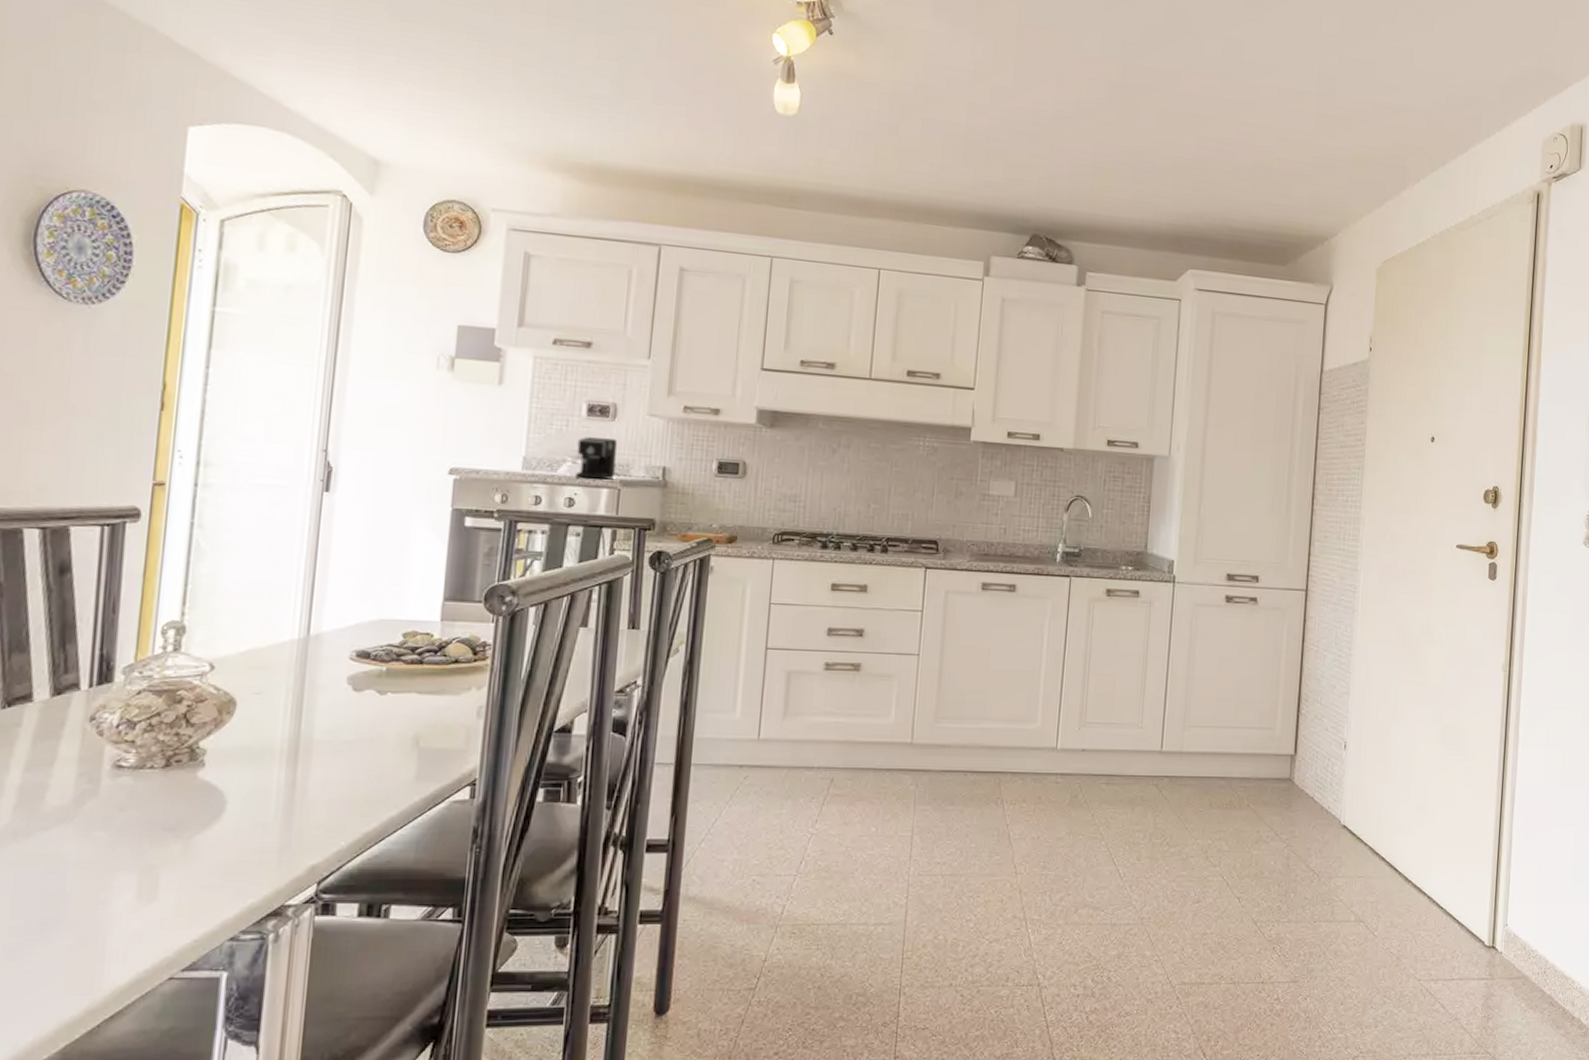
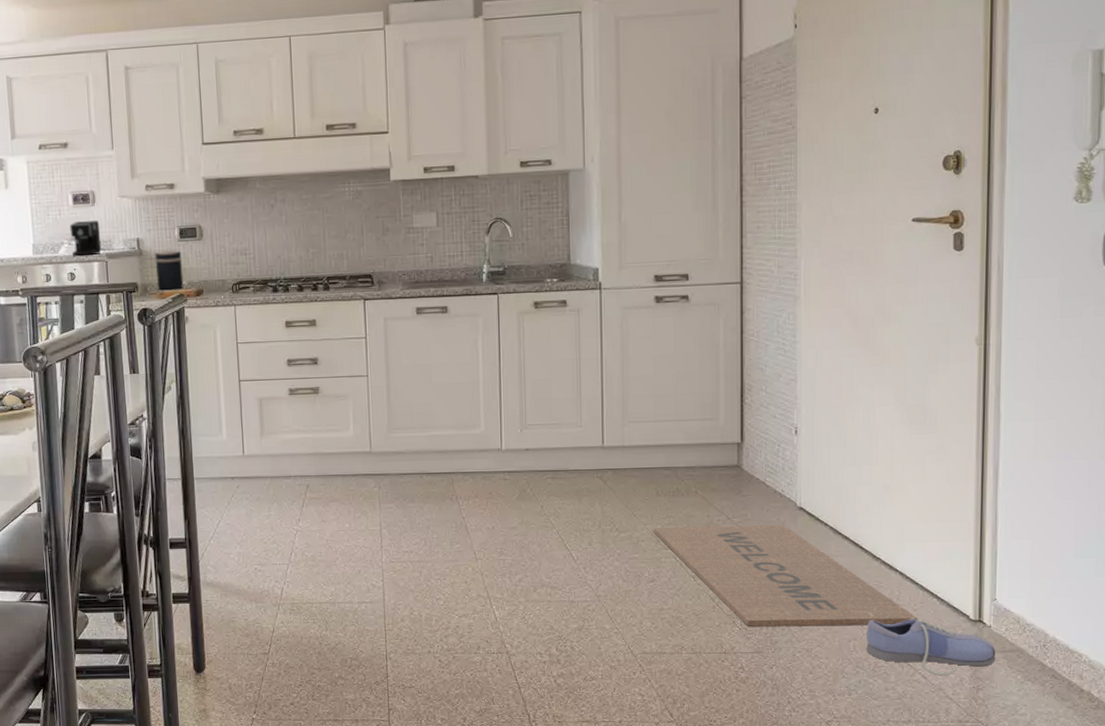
cylinder: none [681,485,717,532] -> present [154,250,184,290]
doormat: none [1204,843,1440,953] -> present [654,525,918,626]
shoe: none [1394,944,1505,1005] -> present [866,618,996,675]

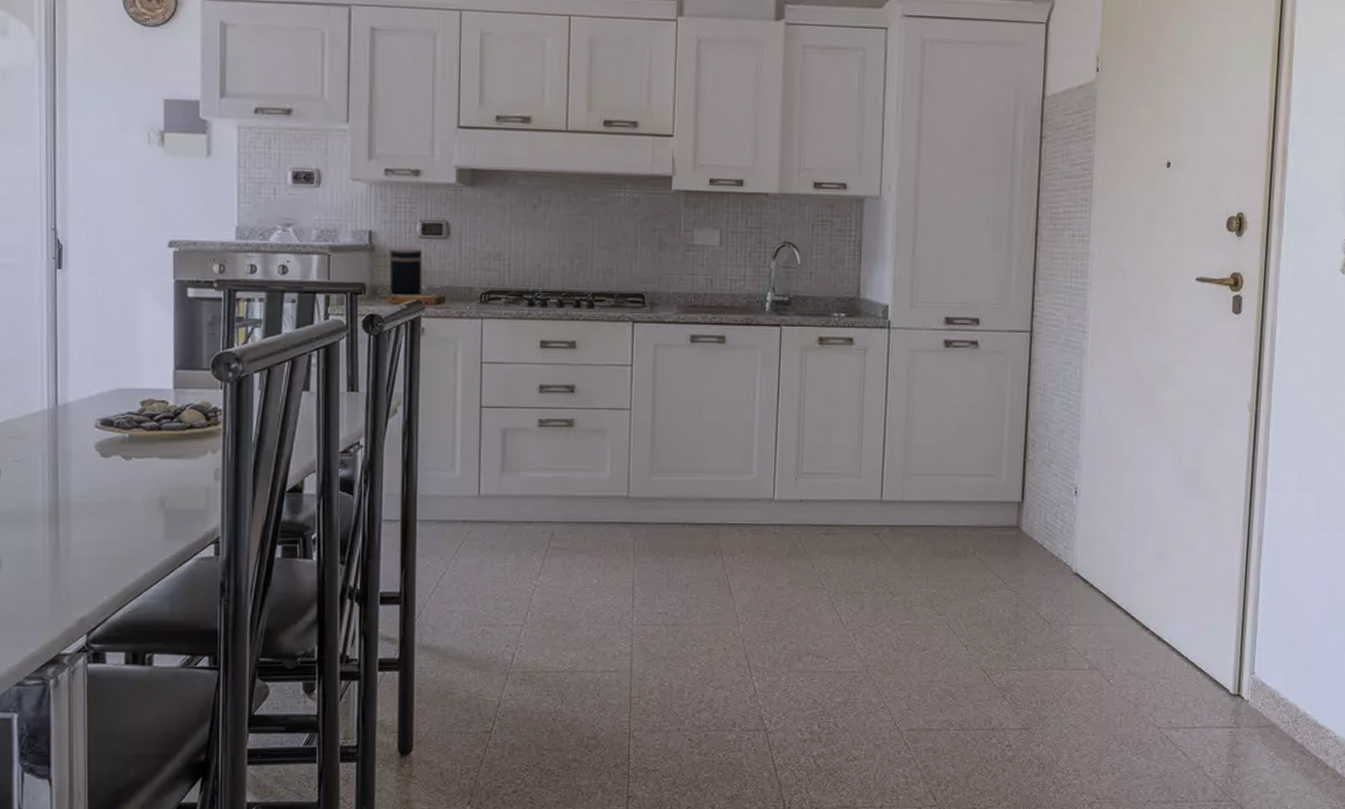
coffee maker: present [69,221,136,257] -> none [285,204,367,247]
doormat: present [654,525,918,626] -> none [928,591,1181,700]
shoe: present [866,618,996,675] -> none [1131,692,1252,752]

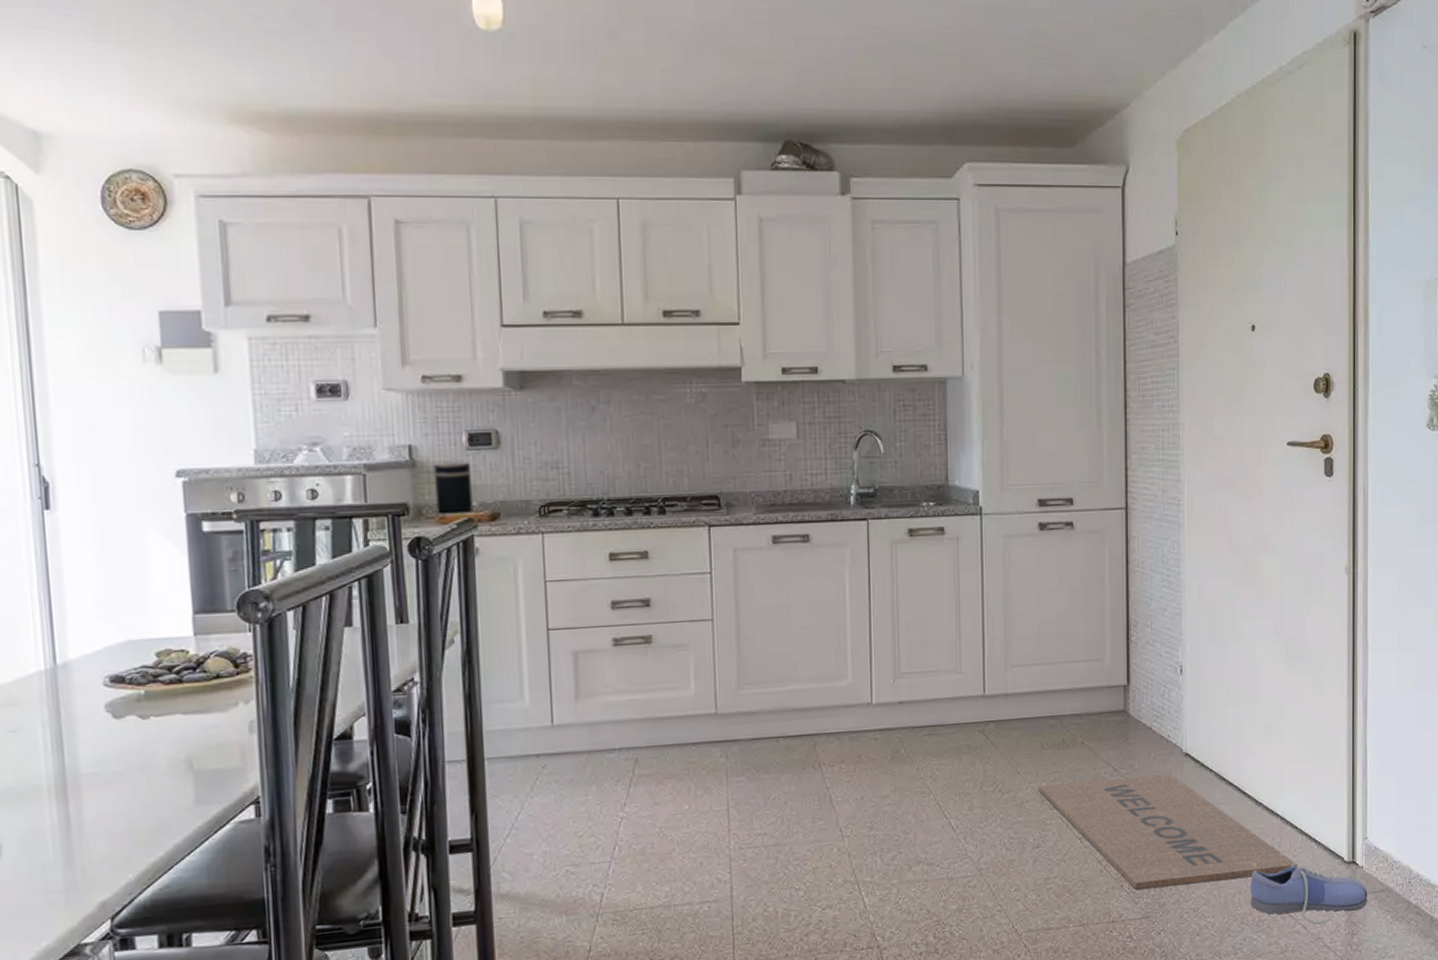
doormat: none [928,591,1181,700] -> present [1039,774,1297,890]
shoe: none [1131,692,1252,752] -> present [1250,864,1368,924]

